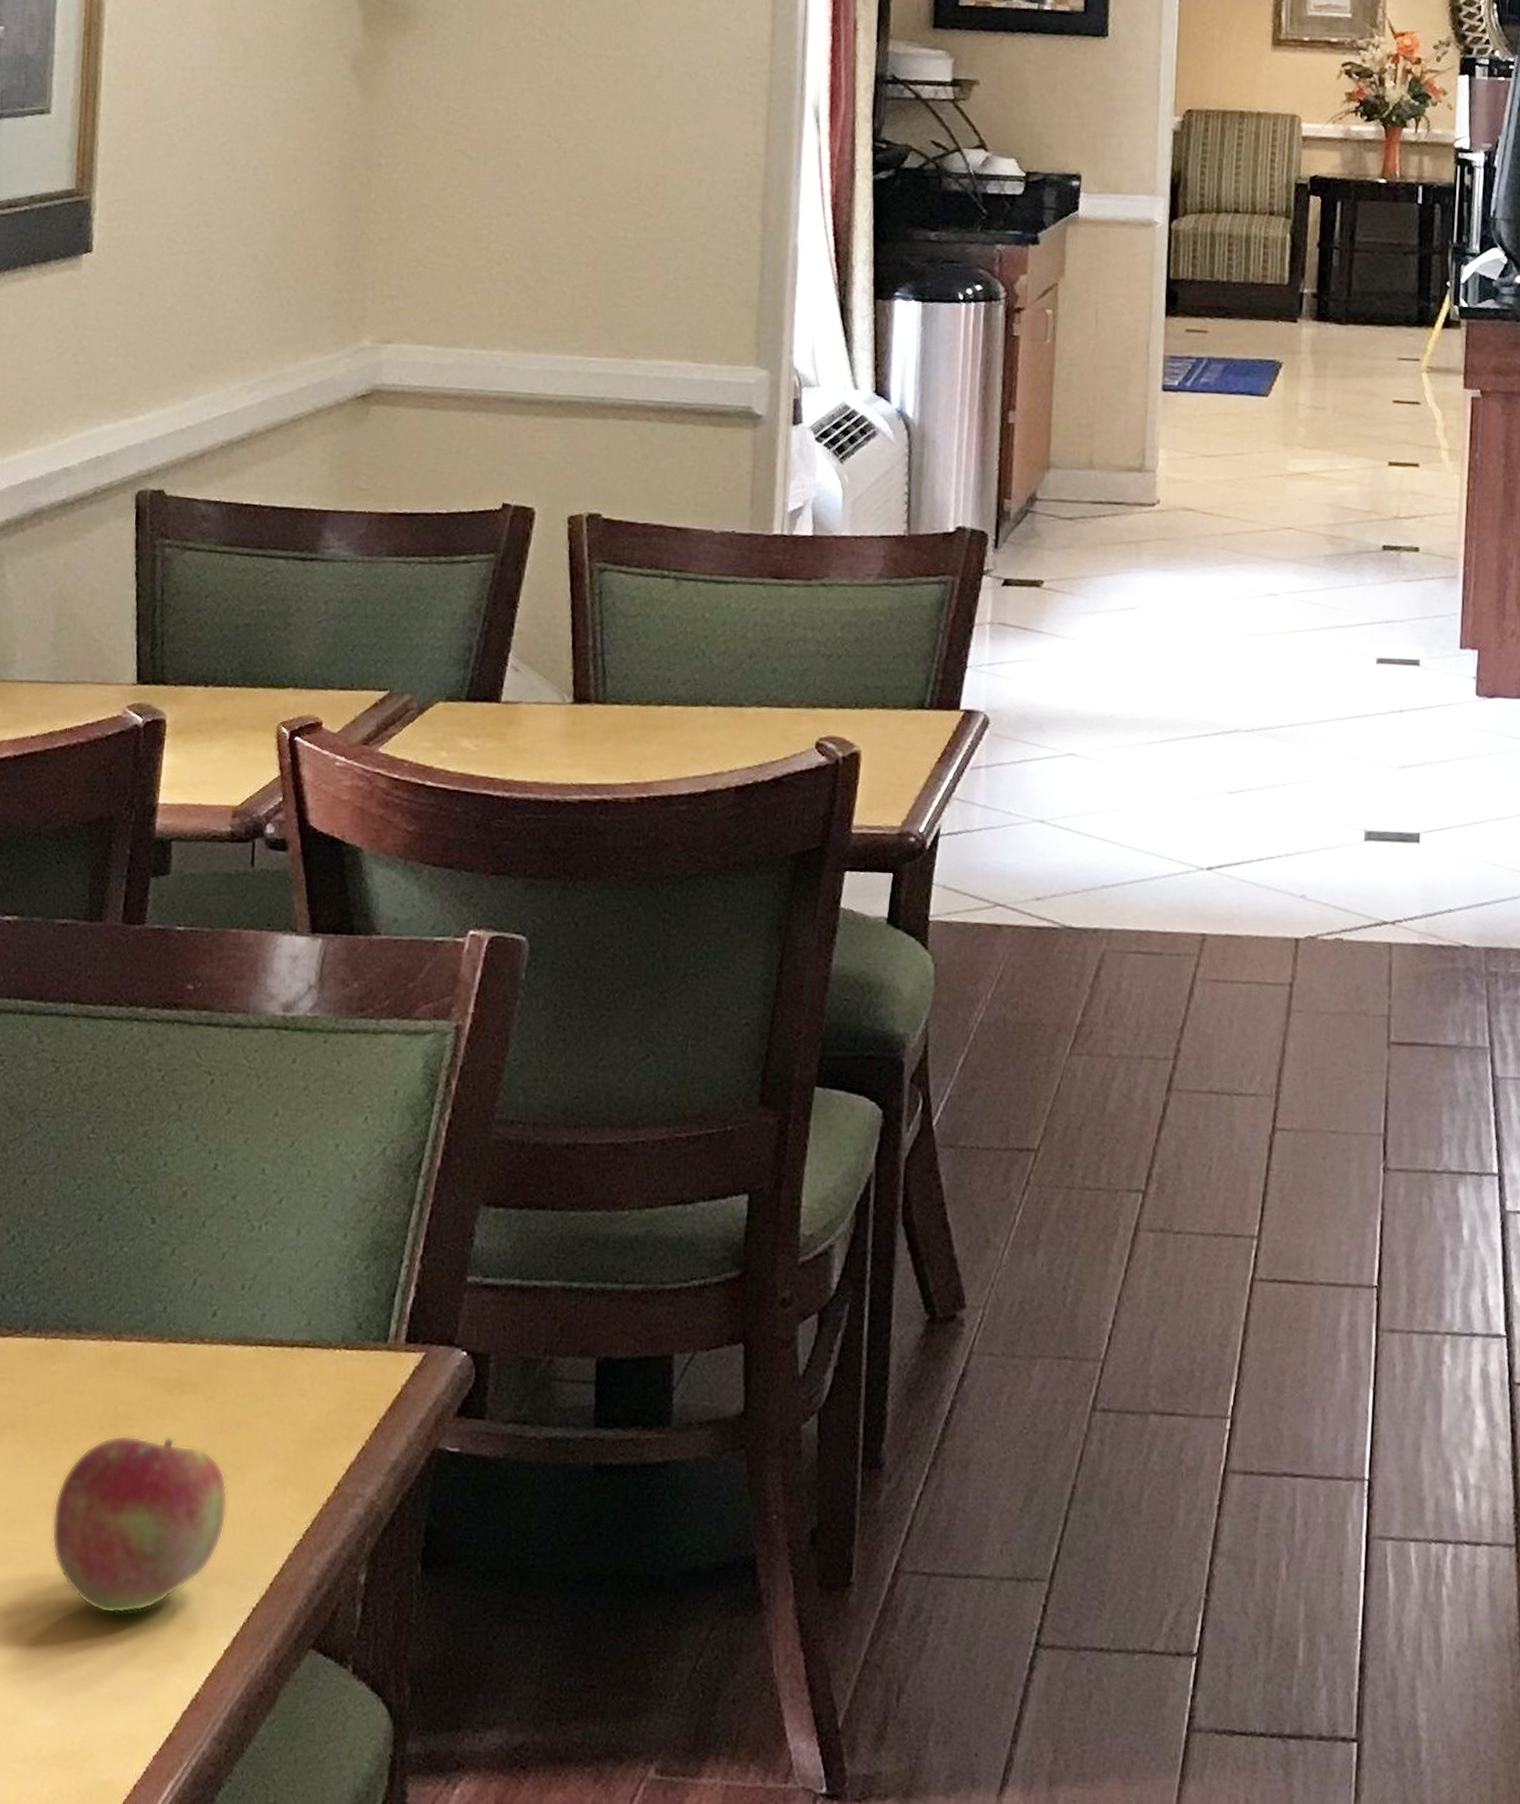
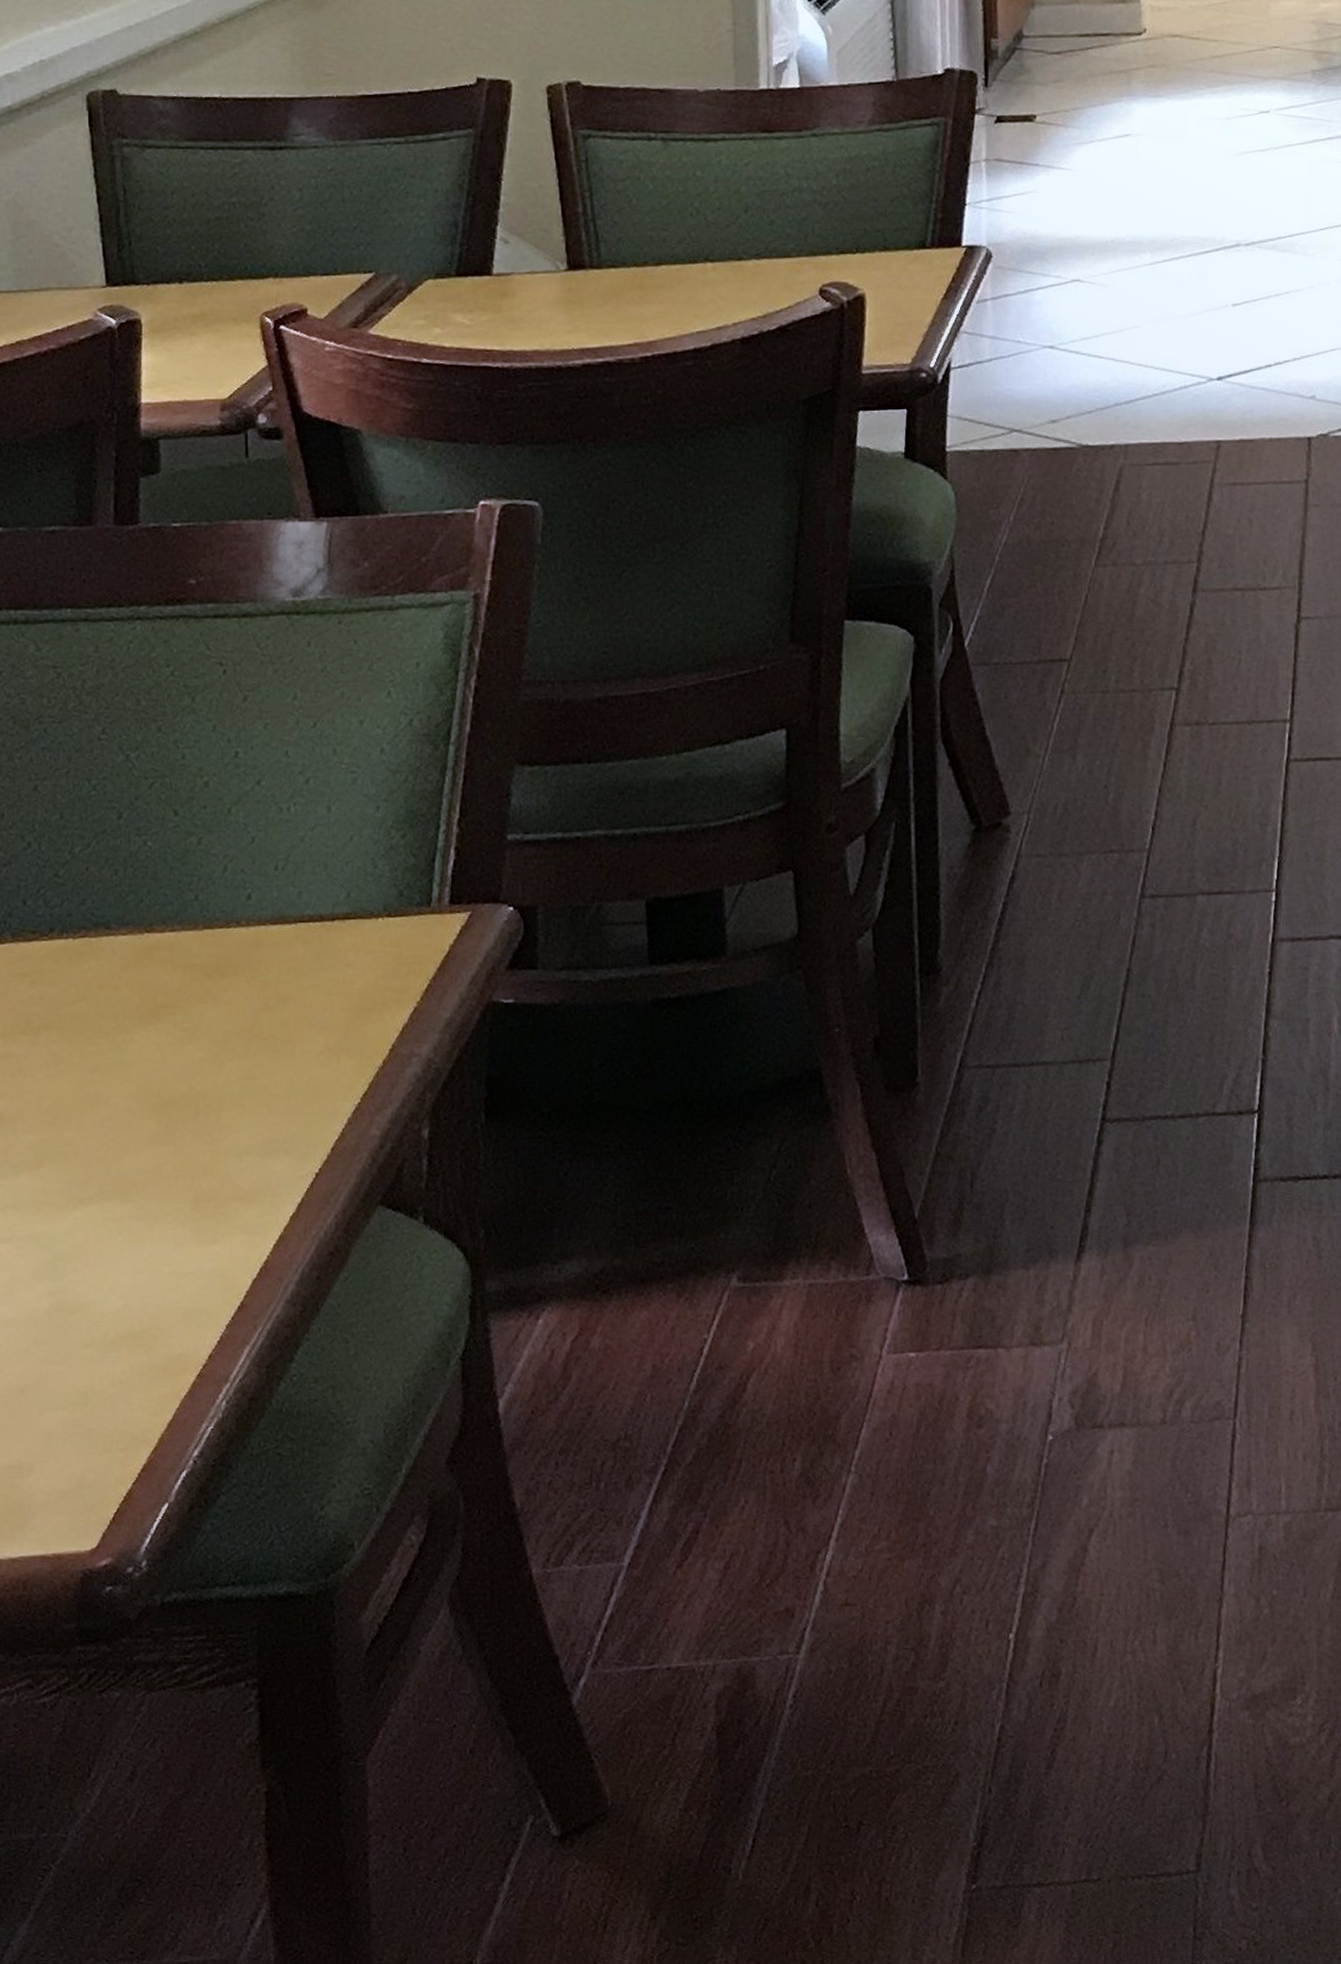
fruit: present [51,1435,228,1614] -> none [98,1020,280,1196]

